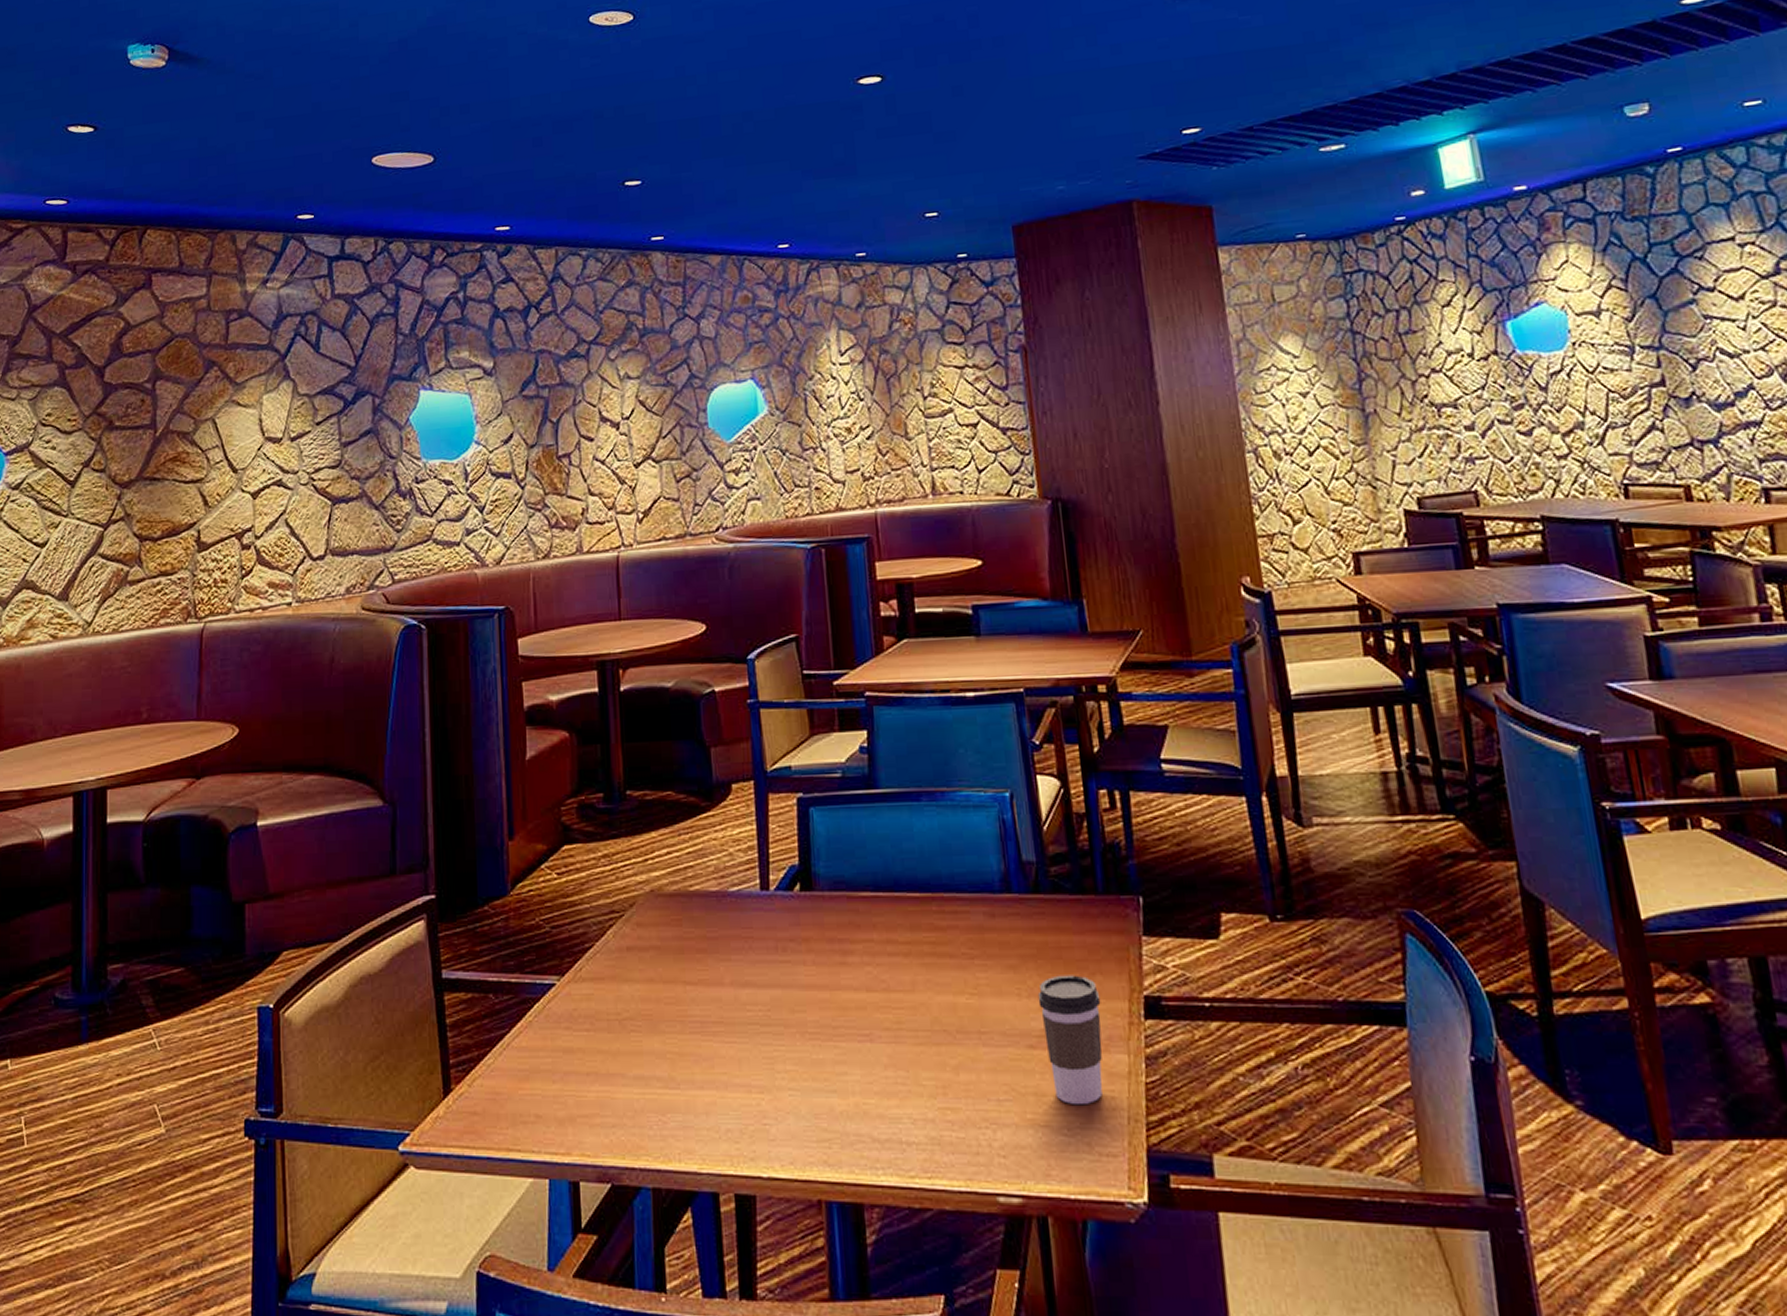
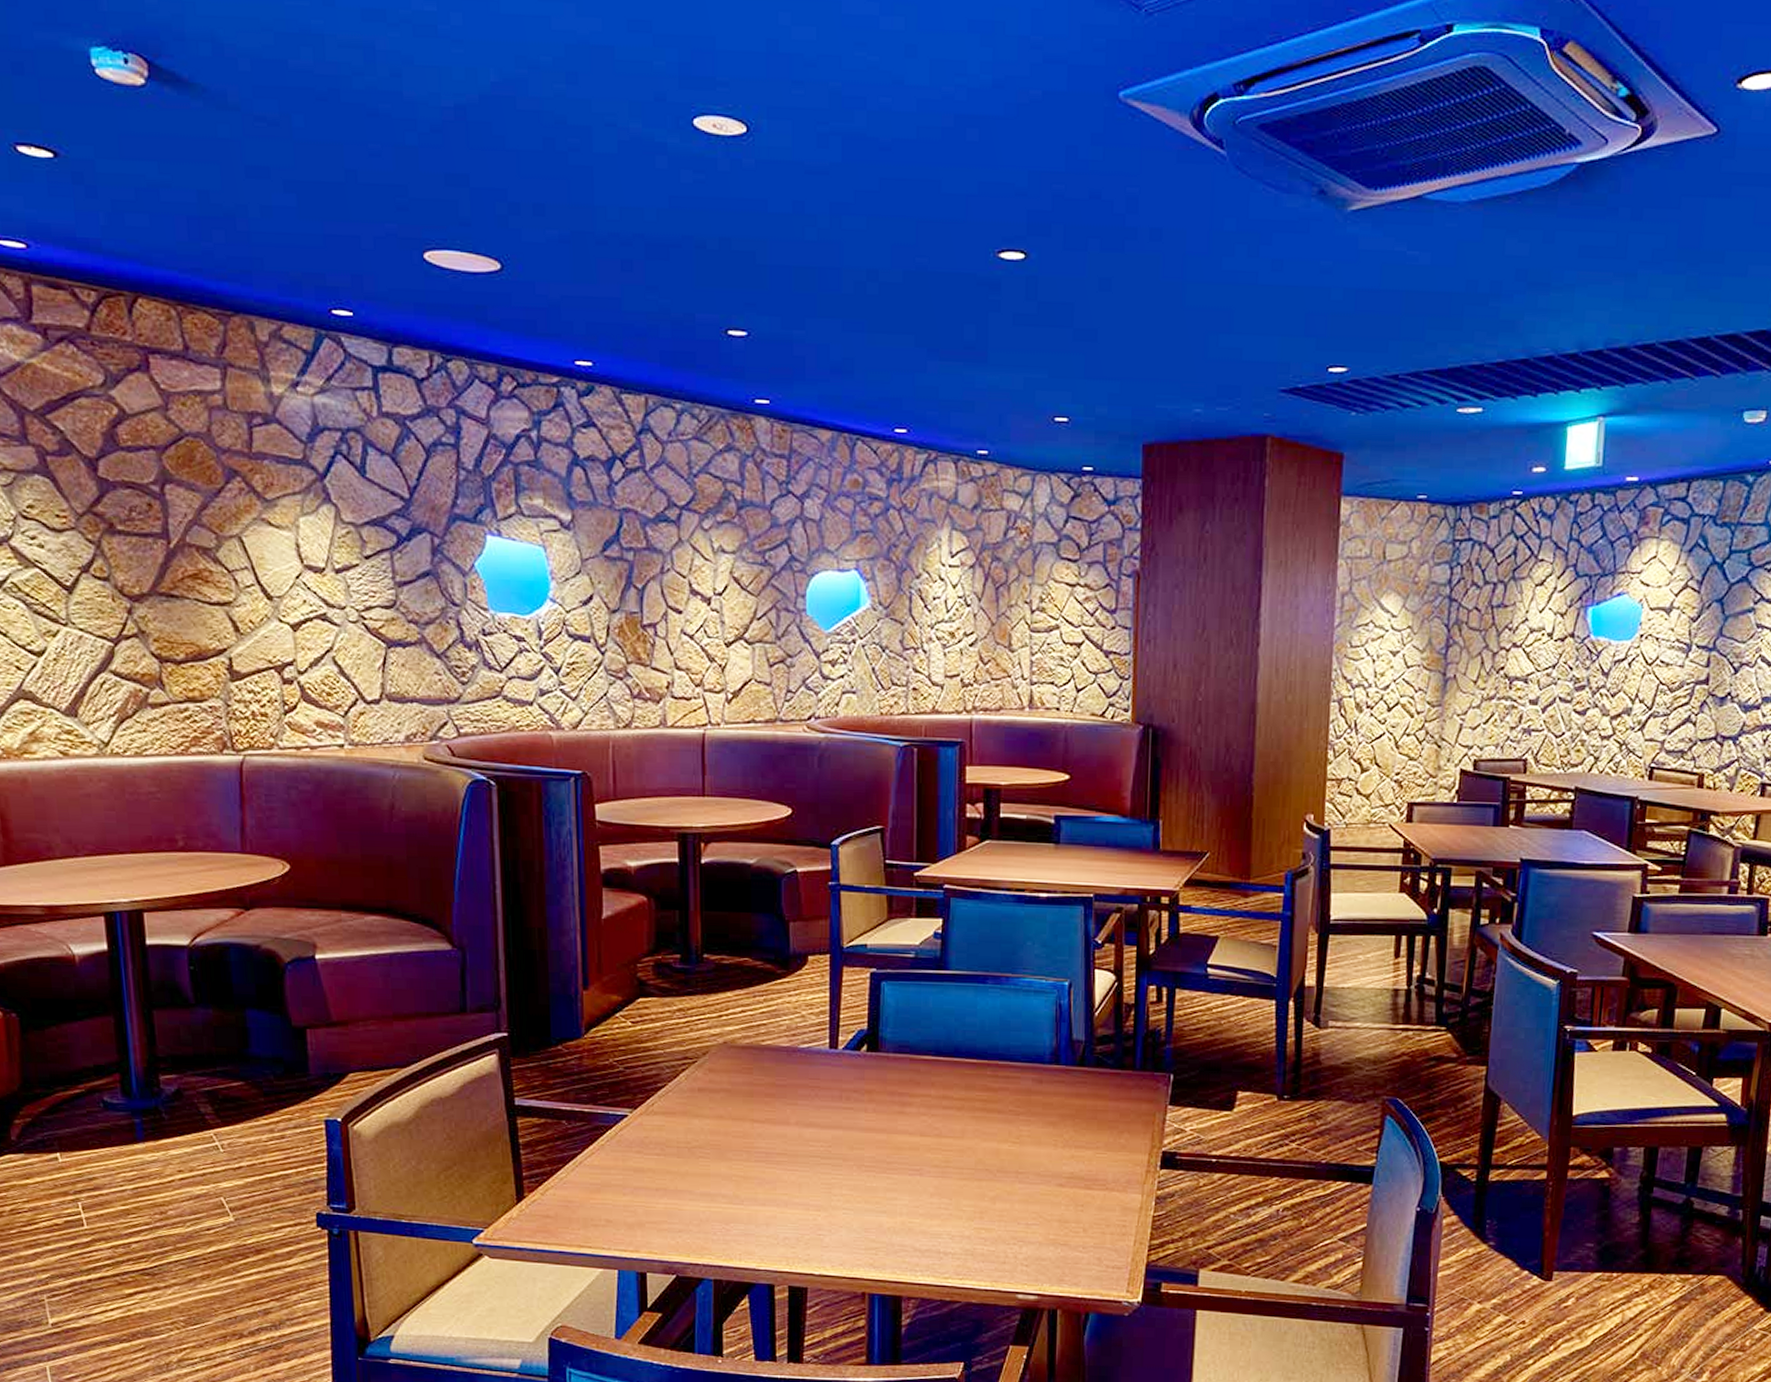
coffee cup: present [1038,975,1103,1106] -> none [1071,1132,1125,1231]

